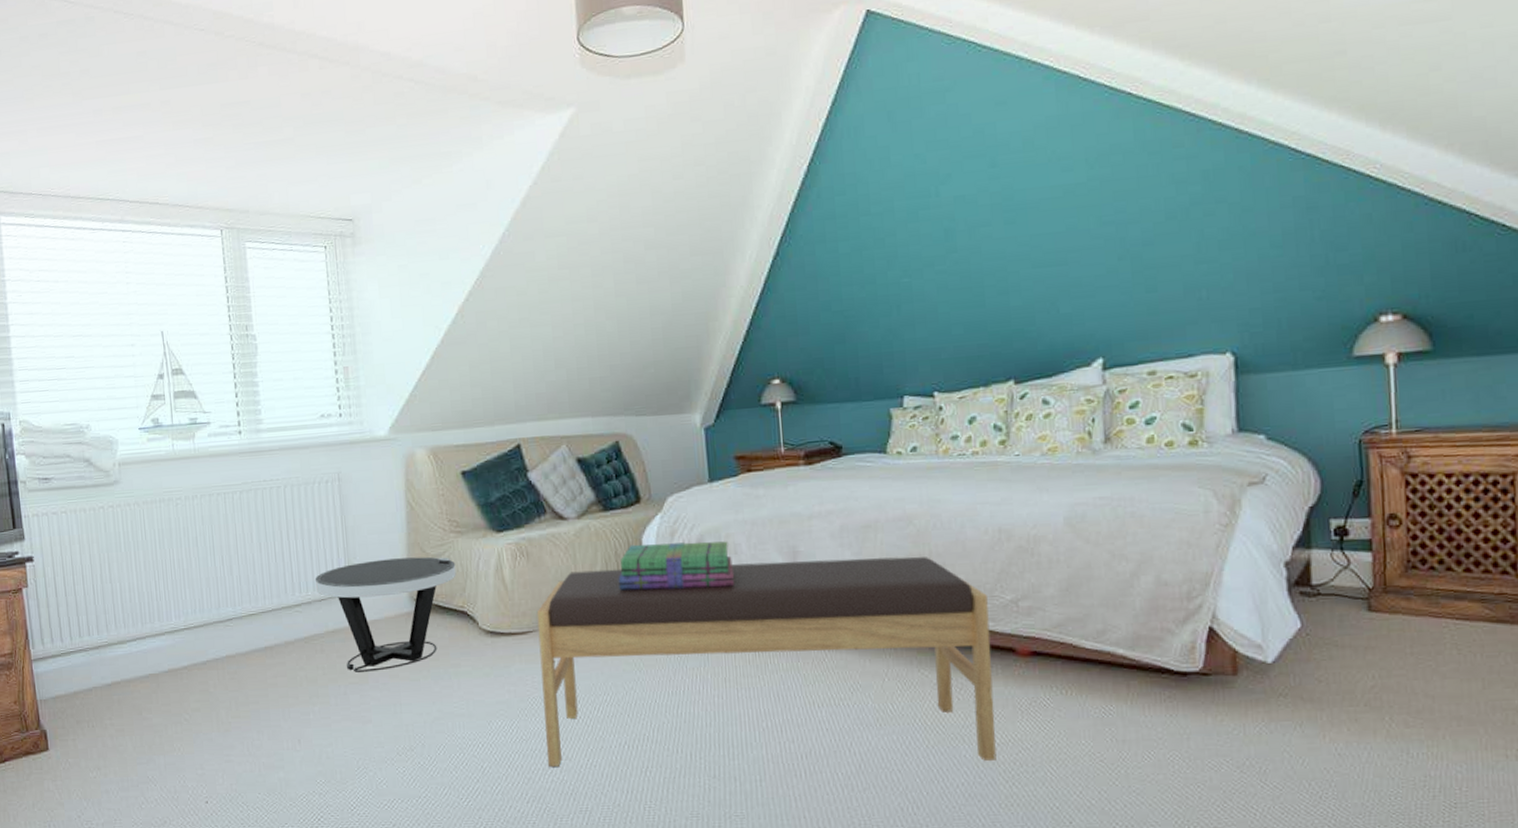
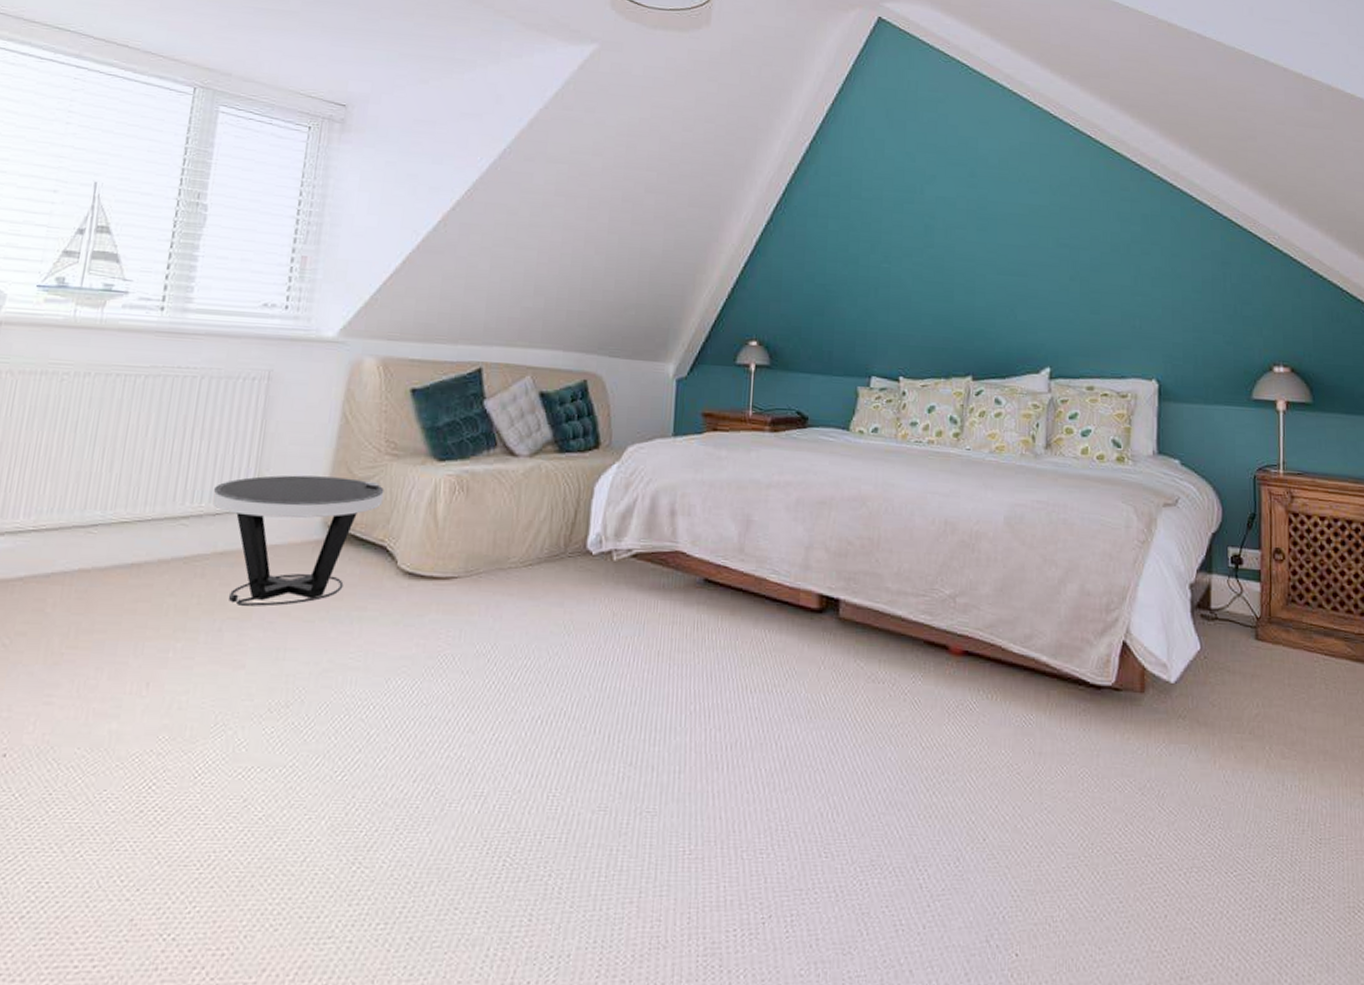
bench: present [536,556,997,767] -> none [446,514,928,765]
stack of books: present [618,541,734,591] -> none [561,492,685,551]

